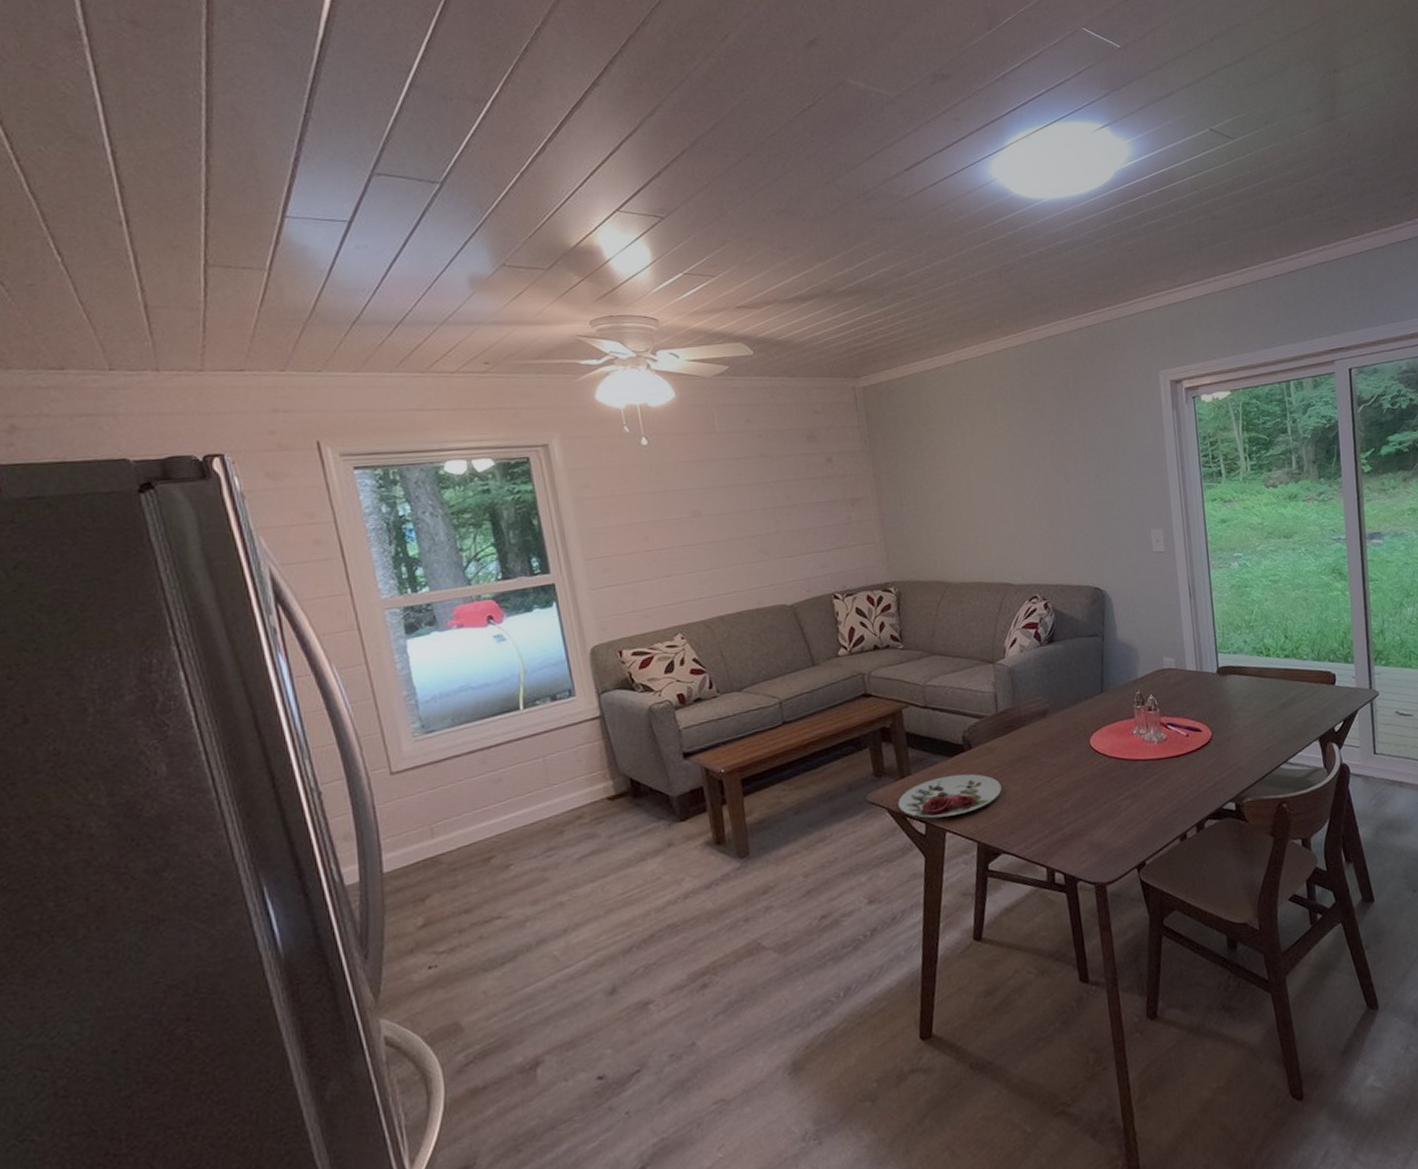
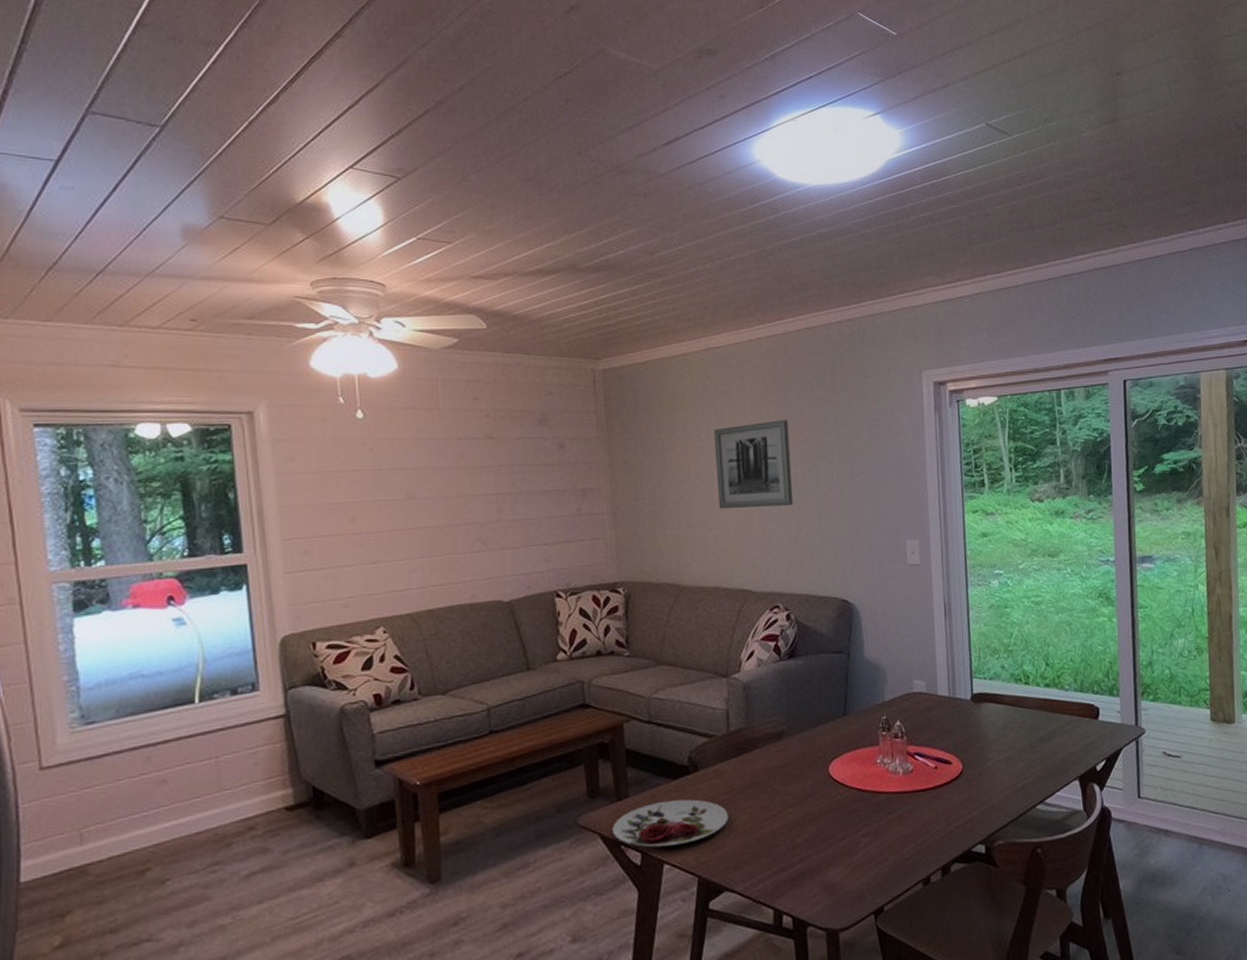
wall art: none [968,424,1046,510] -> present [714,420,794,508]

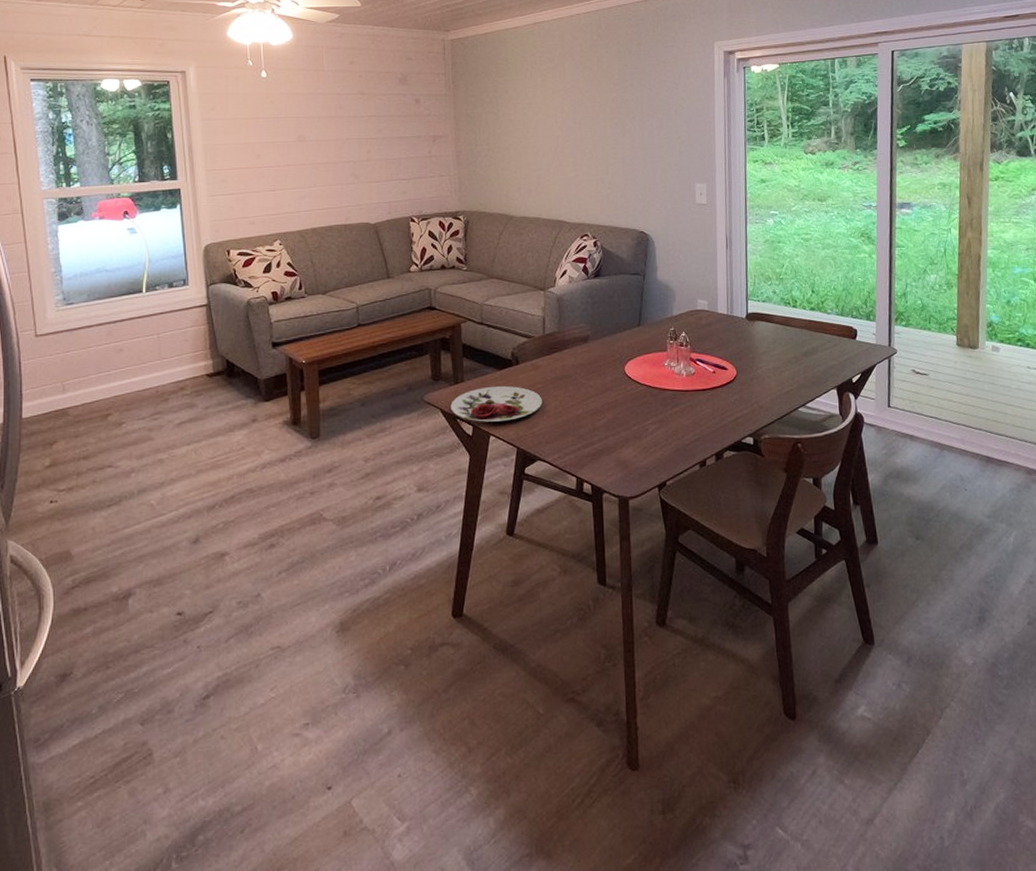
wall art: present [714,420,794,508] -> none [539,82,603,154]

